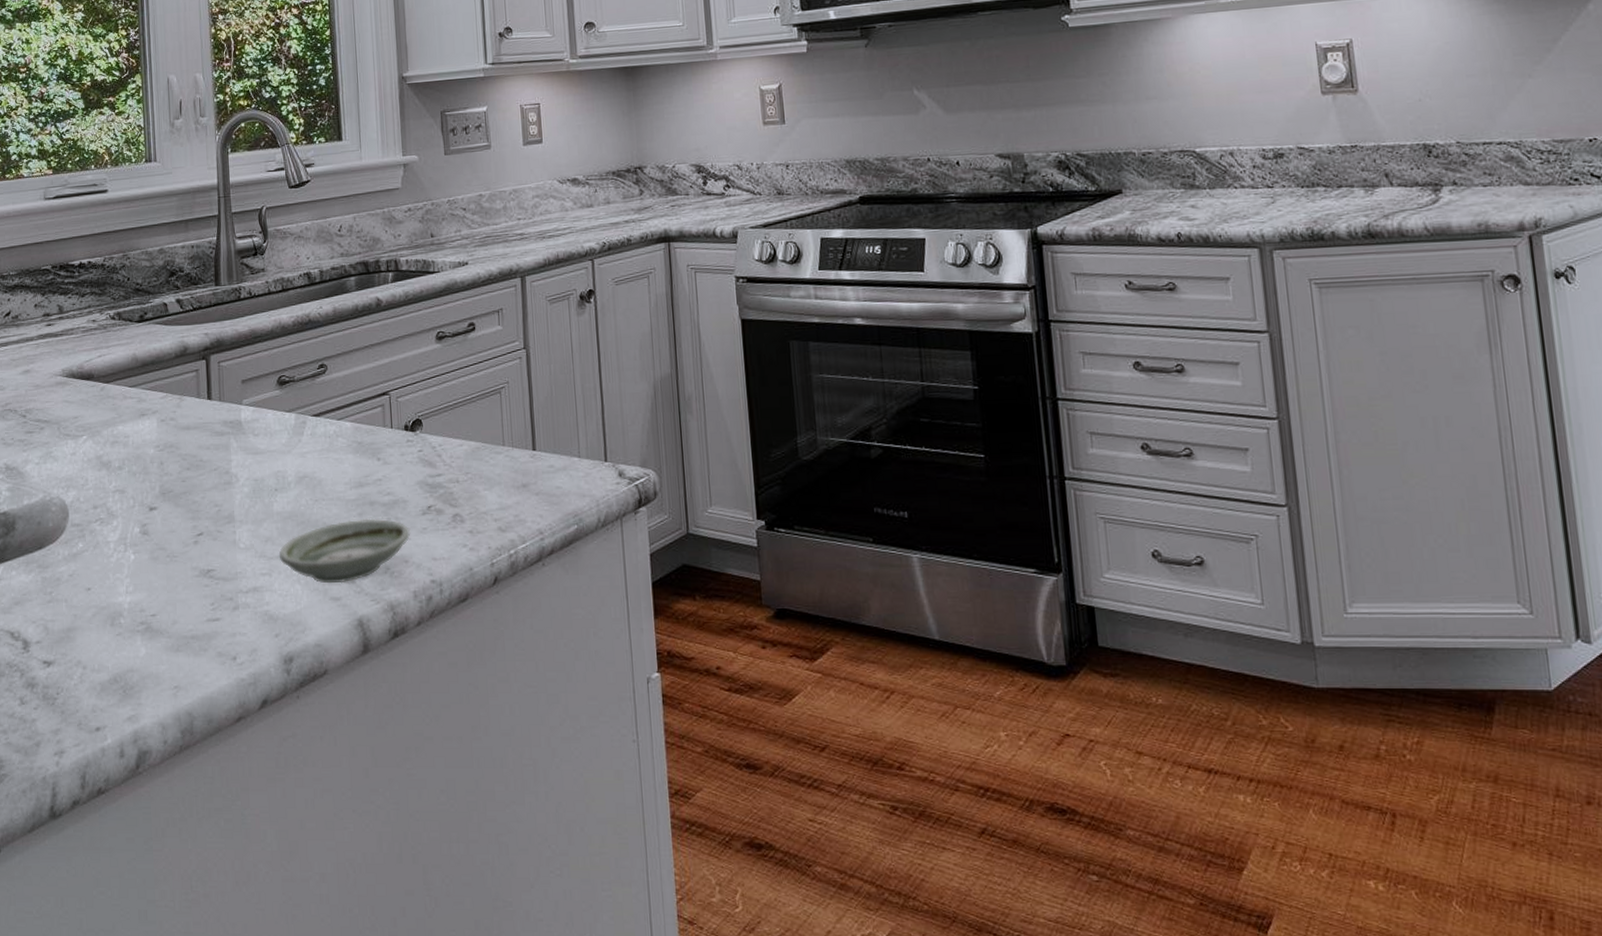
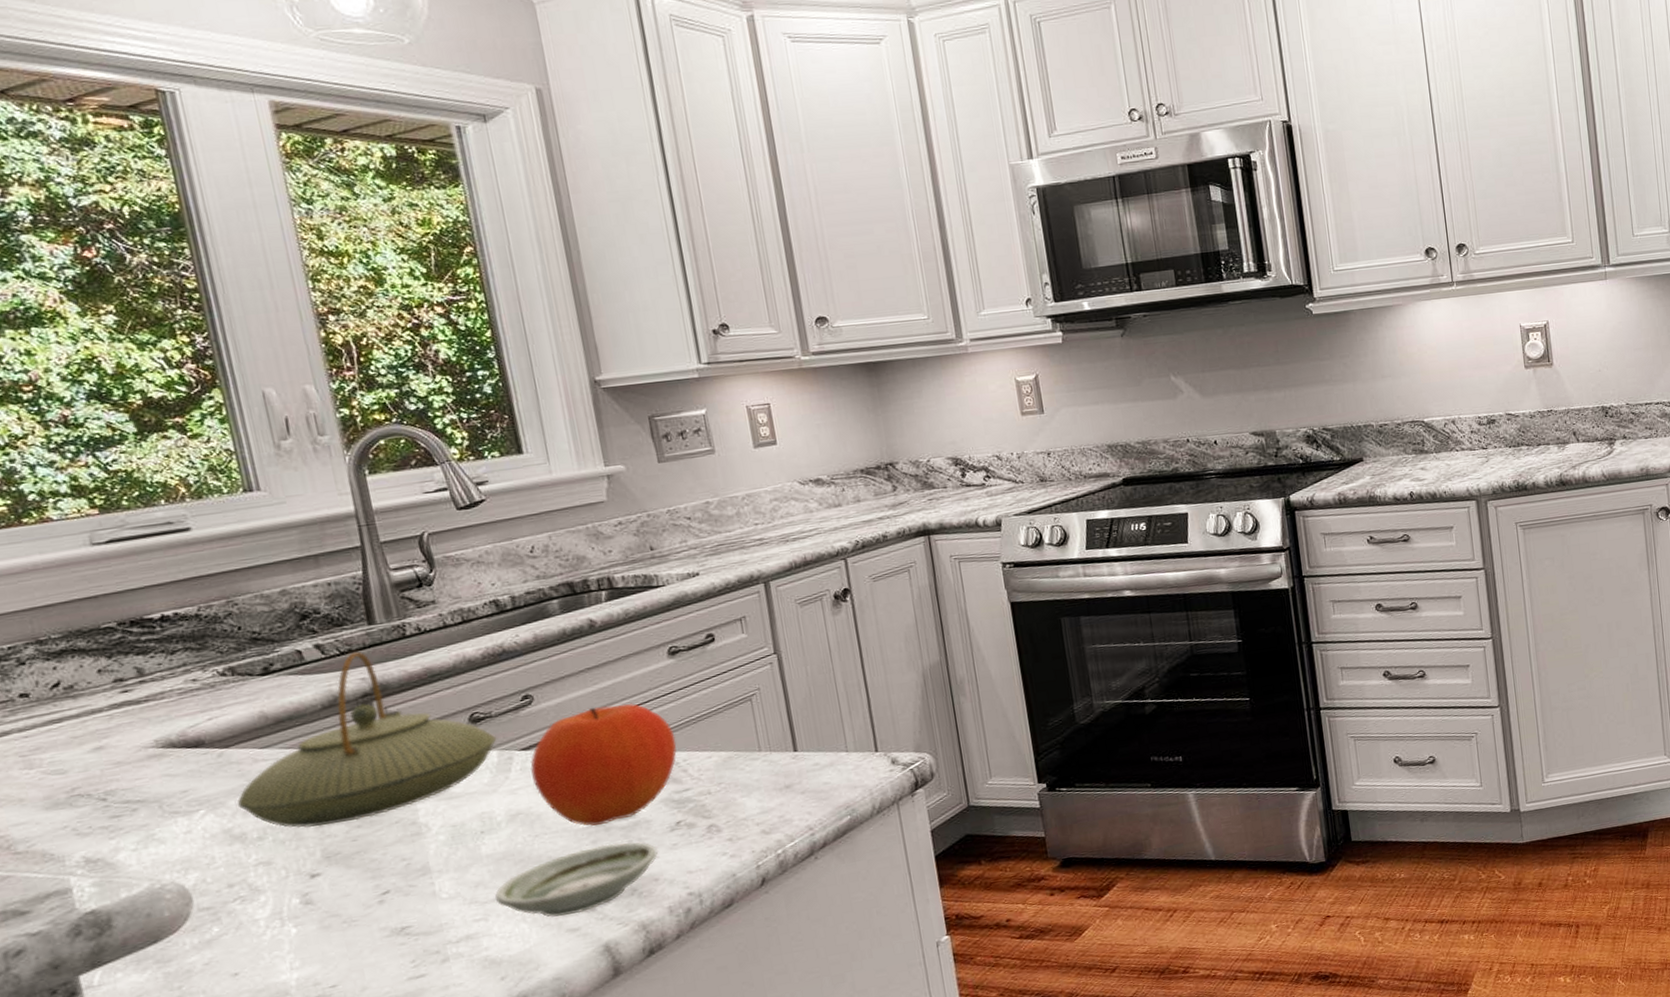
teapot: none [108,308,296,464] -> present [237,651,497,828]
fruit: none [318,382,435,499] -> present [530,704,677,826]

